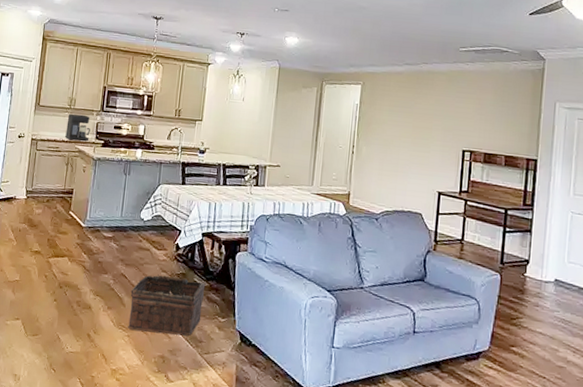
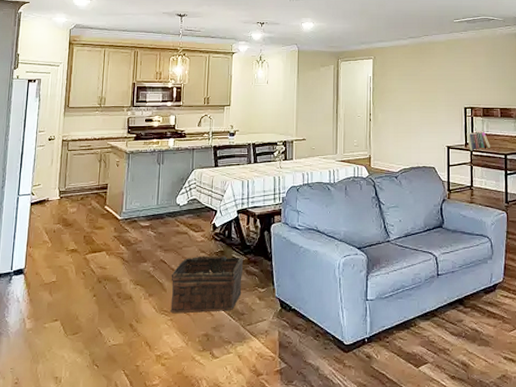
coffee maker: present [65,113,90,141] -> none [97,112,122,137]
books: none [462,178,490,201] -> present [467,130,491,151]

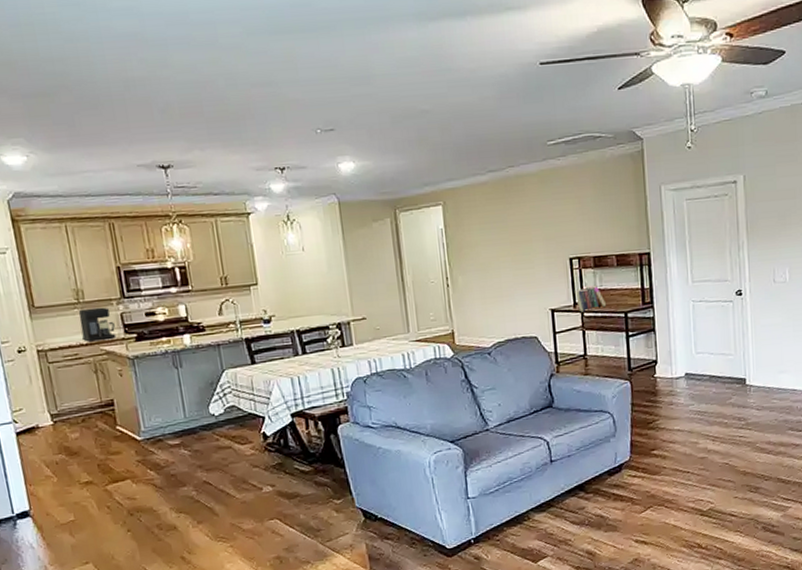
coffee maker: none [97,112,122,137] -> present [78,307,116,342]
basket: present [170,255,244,314] -> none [220,467,314,539]

